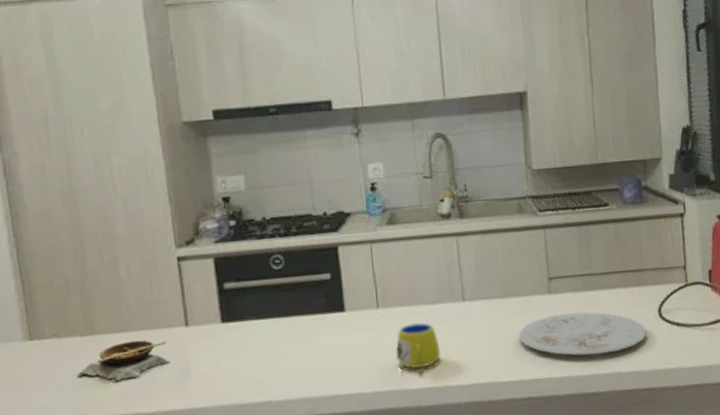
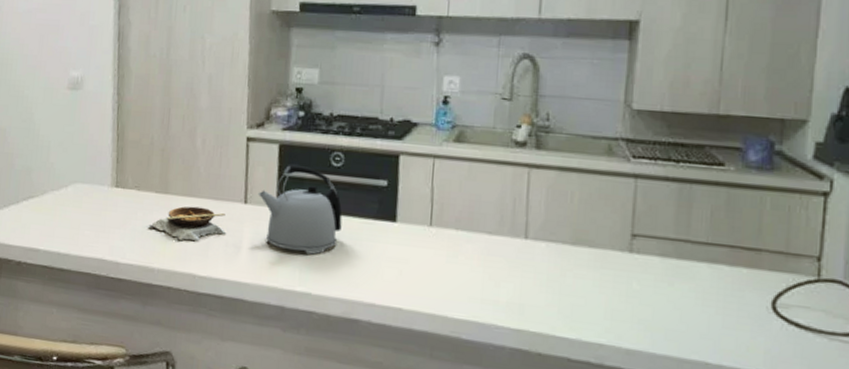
kettle: none [198,275,292,364] -> present [257,164,343,255]
mug: present [395,323,441,369] -> none [441,250,491,299]
plate: present [518,312,648,356] -> none [583,276,752,338]

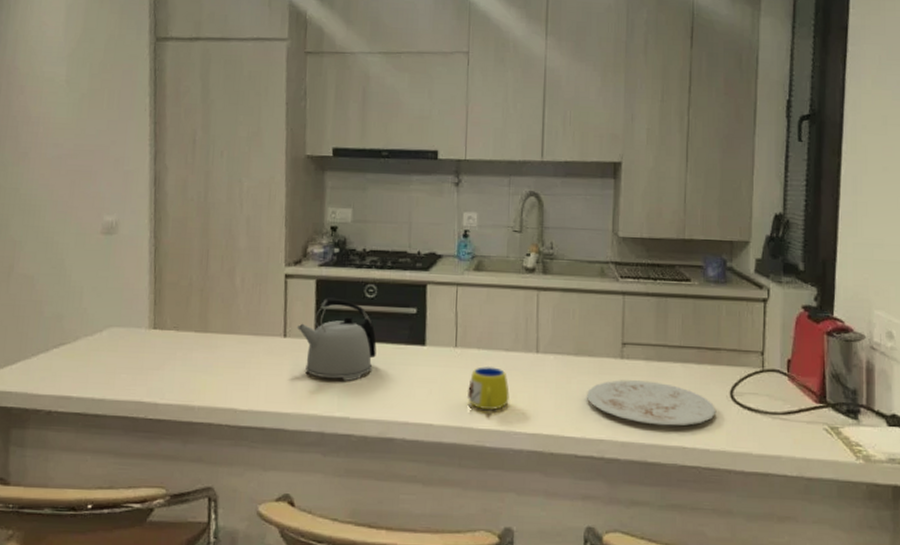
soup bowl: present [148,206,227,241] -> none [188,343,267,378]
mug: none [441,250,491,299] -> present [466,367,510,410]
plate: none [583,276,752,338] -> present [586,380,717,426]

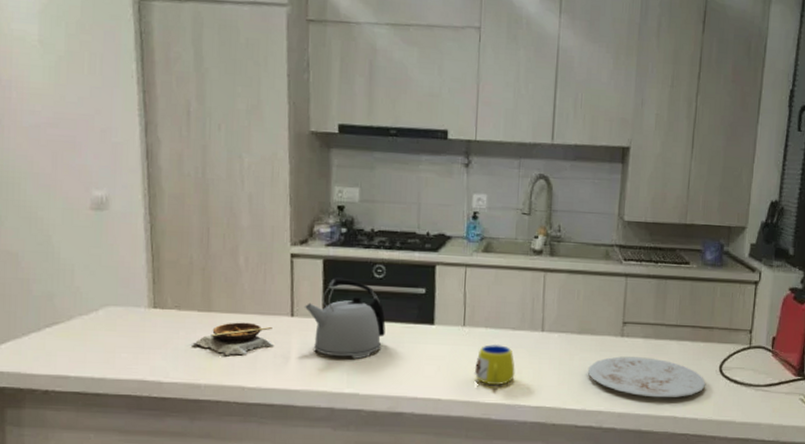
soup bowl: none [188,343,267,378] -> present [192,322,274,356]

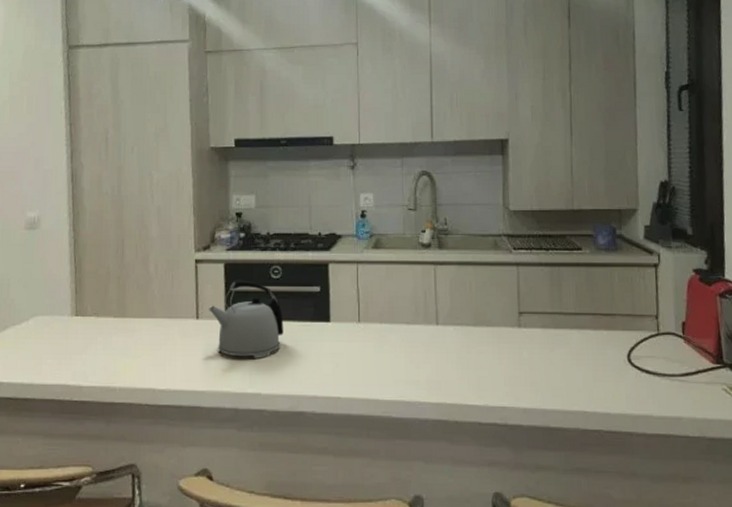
soup bowl: present [192,322,274,356] -> none [108,326,182,360]
mug: present [474,345,515,385] -> none [371,340,413,381]
plate: present [587,356,706,398] -> none [486,348,615,391]

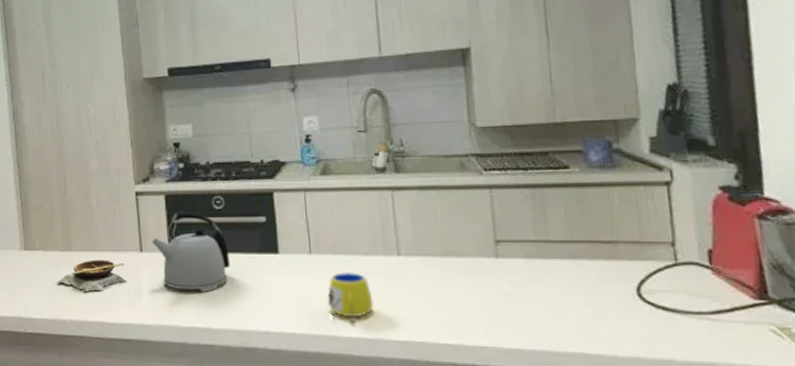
soup bowl: none [108,326,182,360] -> present [57,260,127,293]
mug: none [371,340,413,381] -> present [327,272,374,317]

